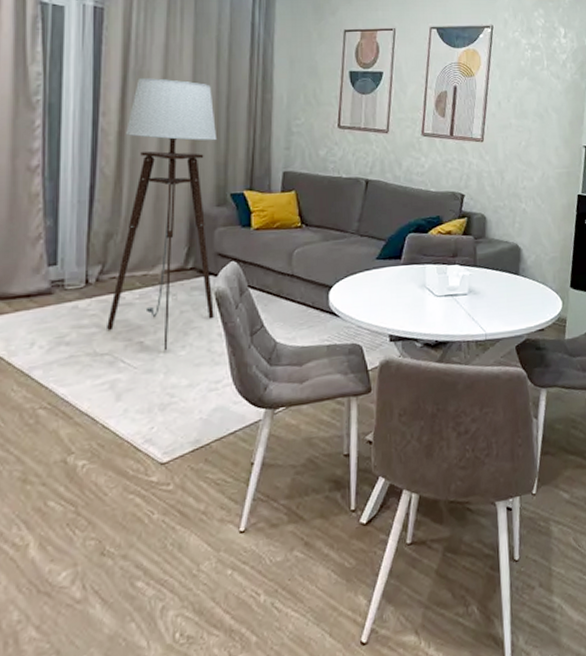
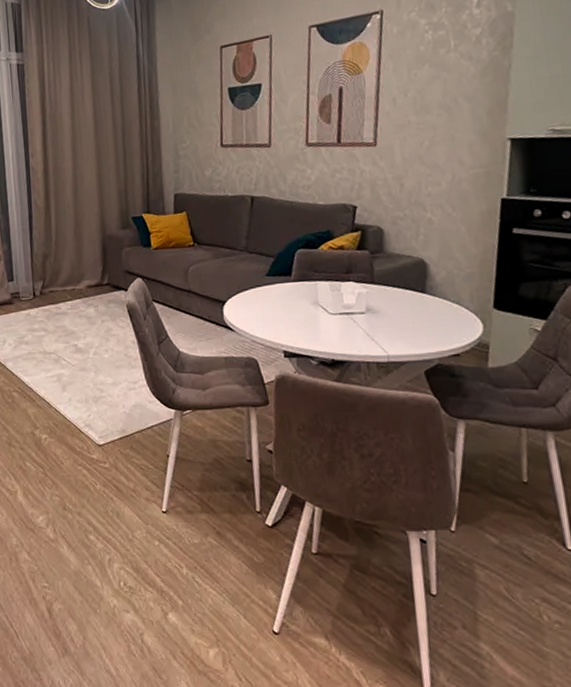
floor lamp: present [107,78,218,351] -> none [48,118,128,353]

